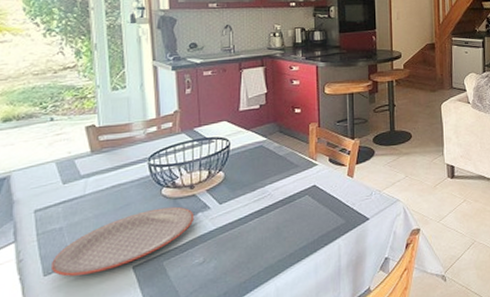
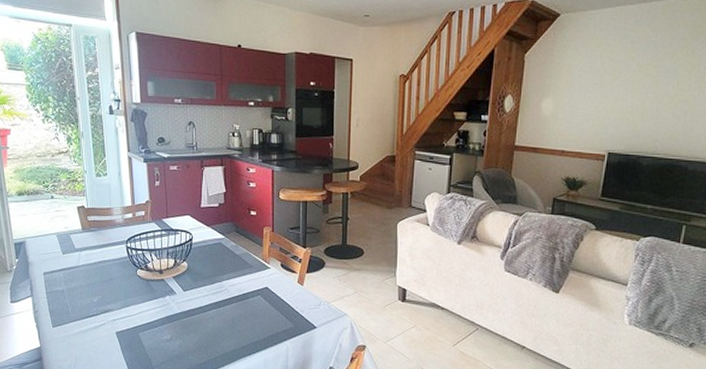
plate: present [52,206,195,277] -> none [58,286,163,332]

